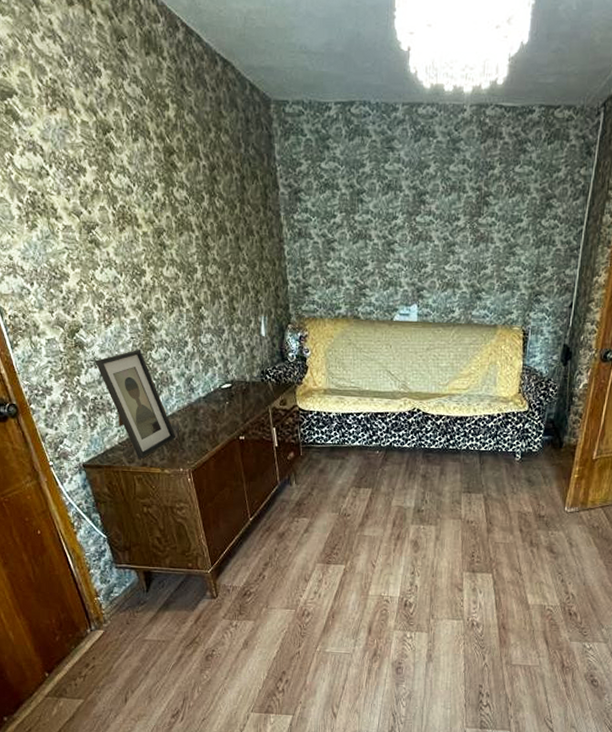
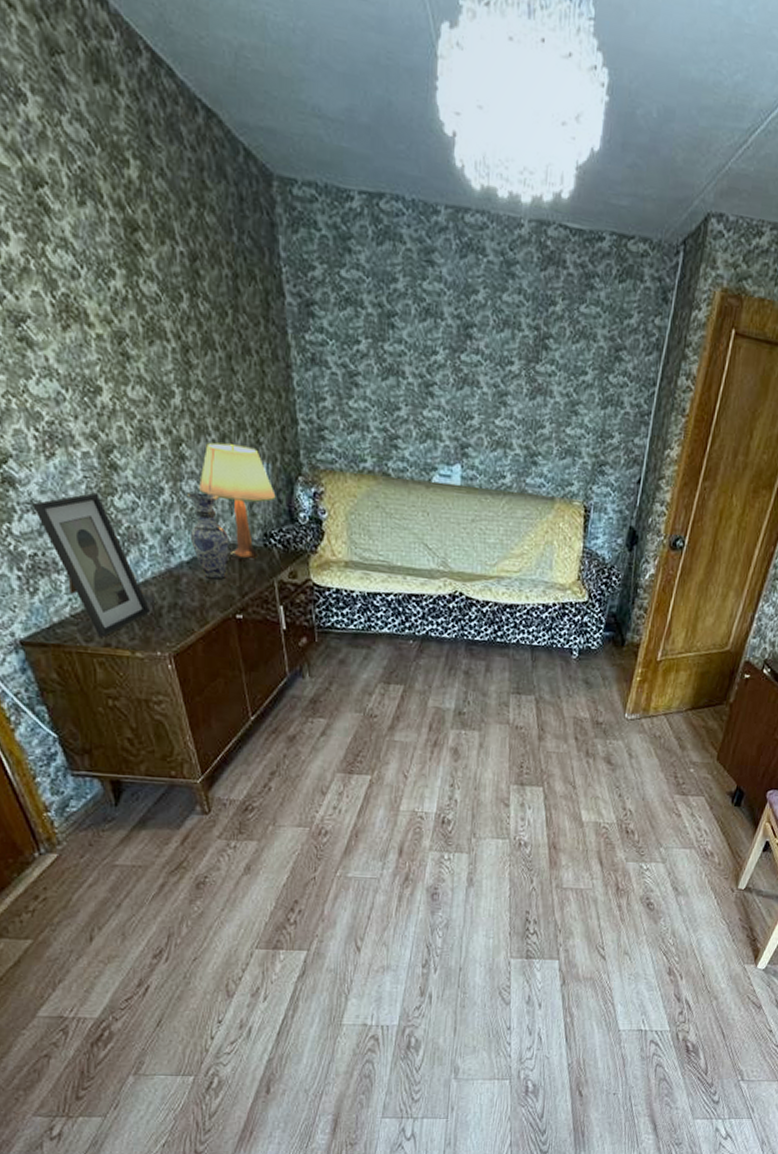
vase: none [204,343,235,410] -> present [186,492,229,580]
table lamp: none [212,302,271,392] -> present [198,441,276,559]

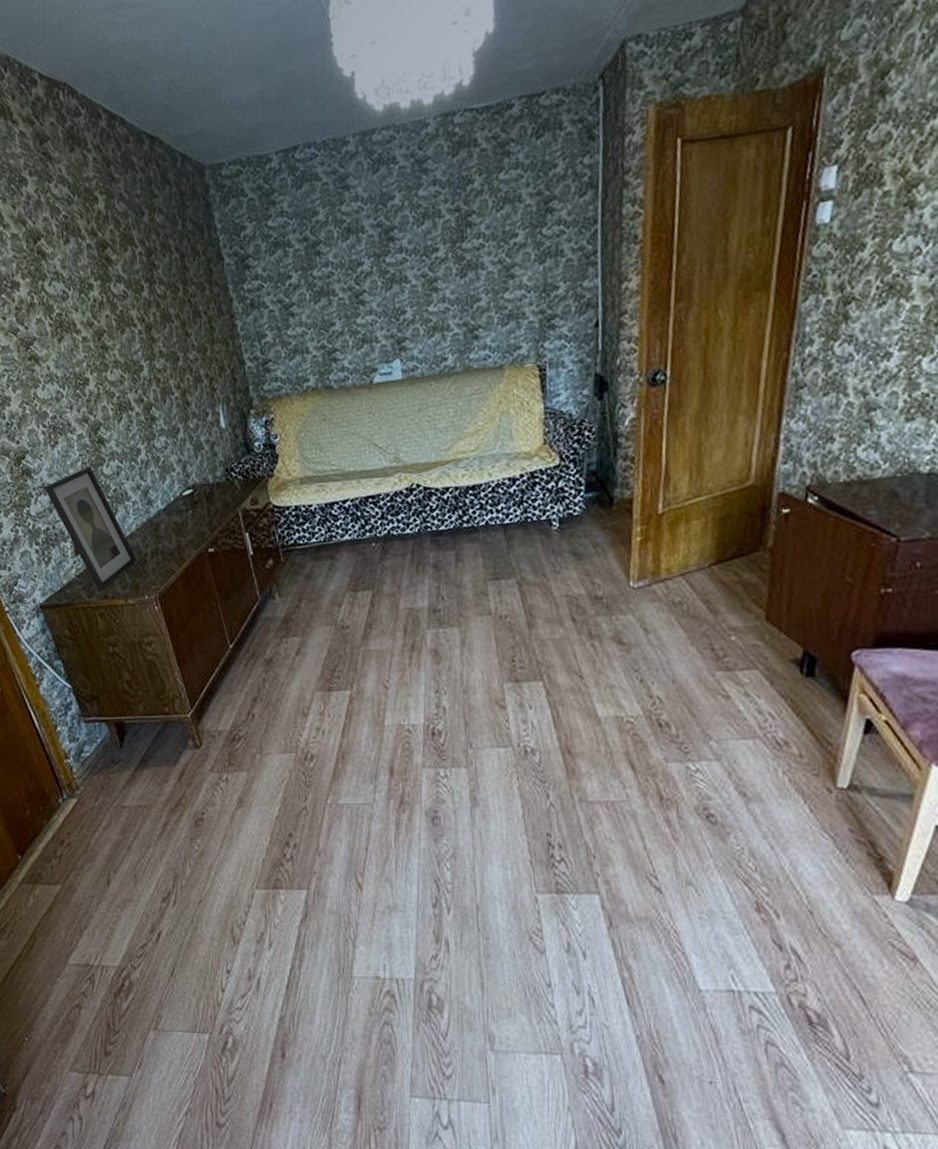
vase: present [186,492,229,580] -> none [158,444,197,521]
table lamp: present [198,441,276,559] -> none [167,394,233,496]

